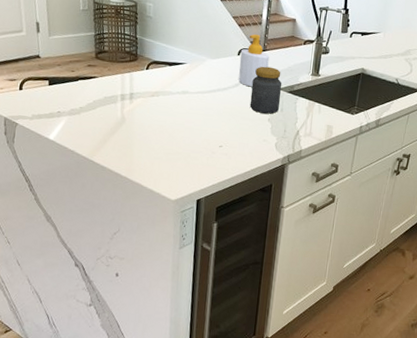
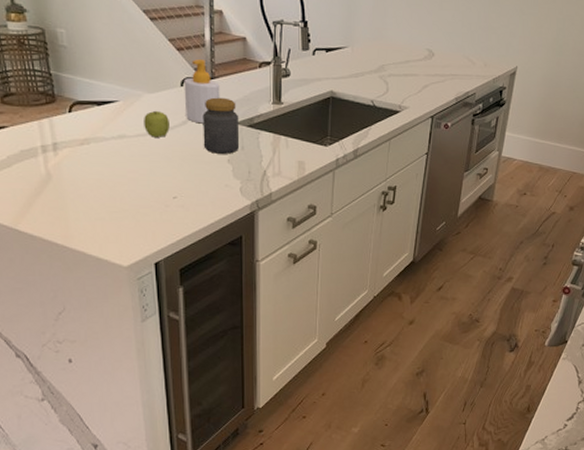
fruit: none [204,73,225,96] -> present [144,110,170,137]

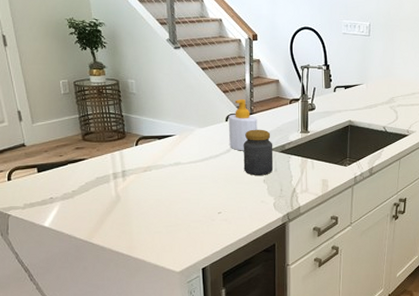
fruit: present [144,110,170,137] -> none [195,141,216,163]

